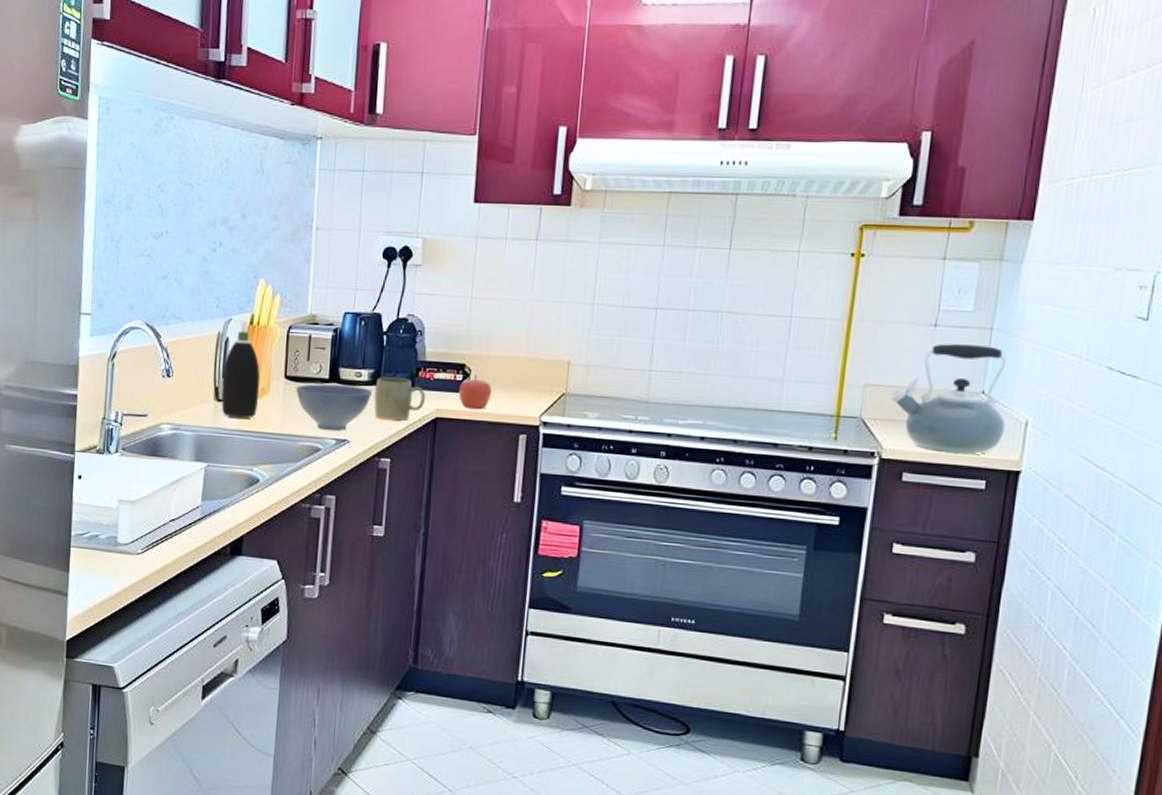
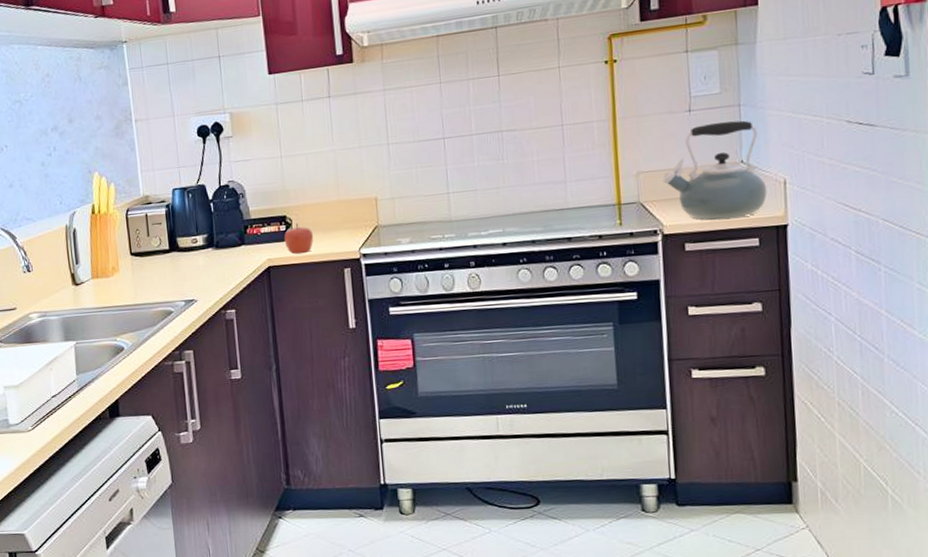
soap dispenser: present [221,320,261,419] -> none [75,211,112,298]
bowl: present [295,384,373,431] -> none [141,251,210,294]
mug: present [373,377,426,421] -> none [210,237,257,277]

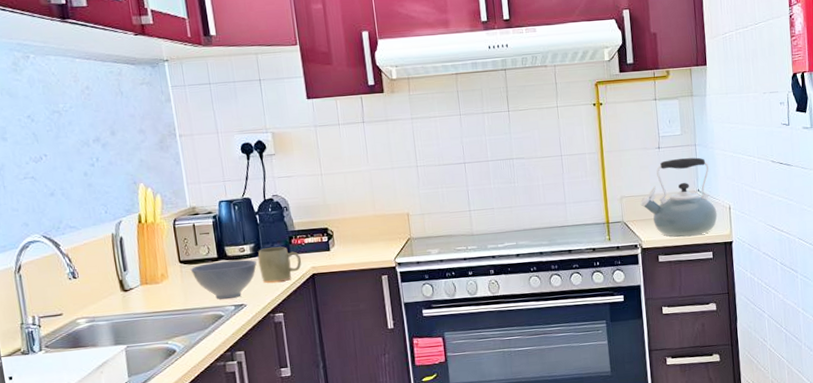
bowl: none [141,251,210,294] -> present [190,259,257,300]
mug: none [210,237,257,277] -> present [258,246,302,283]
fruit: present [283,223,313,255] -> none [326,234,353,263]

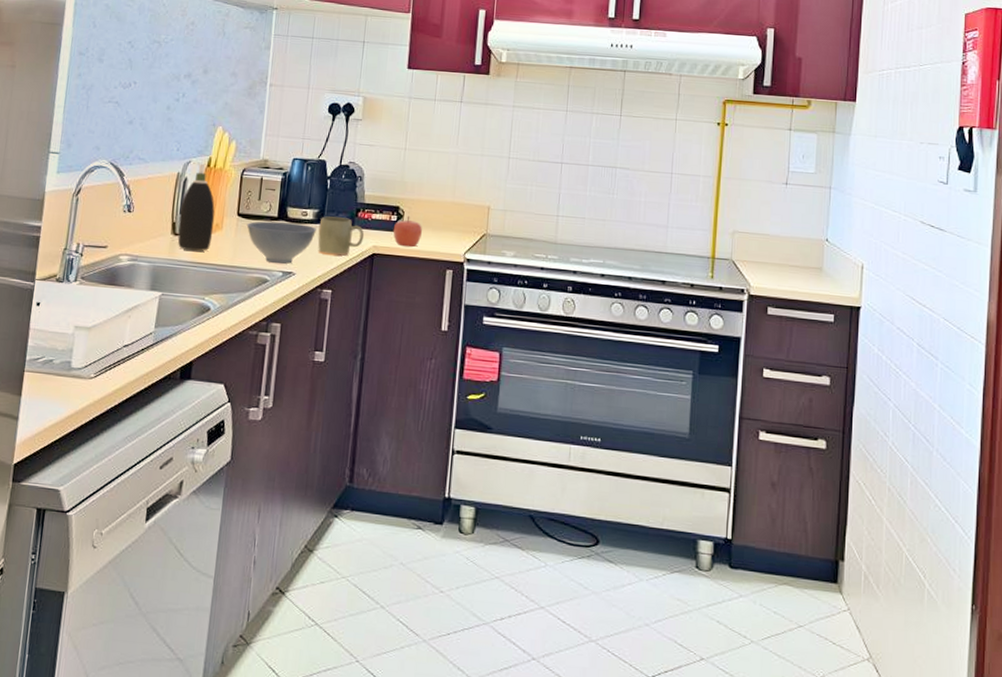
soap dispenser: none [123,221,161,303] -> present [177,163,215,252]
fruit: none [326,234,353,263] -> present [393,215,422,248]
kettle: present [640,157,718,237] -> none [755,199,846,293]

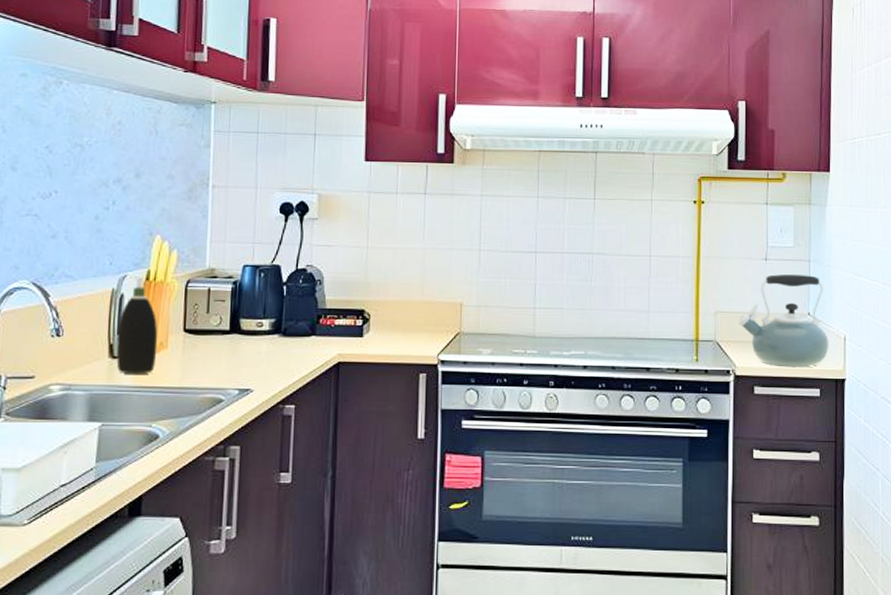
bowl: present [246,221,317,264] -> none [195,336,275,380]
mug: present [317,216,365,256] -> none [276,326,328,367]
fruit: present [393,215,422,248] -> none [359,319,391,353]
kettle: none [755,199,846,293] -> present [738,274,829,368]

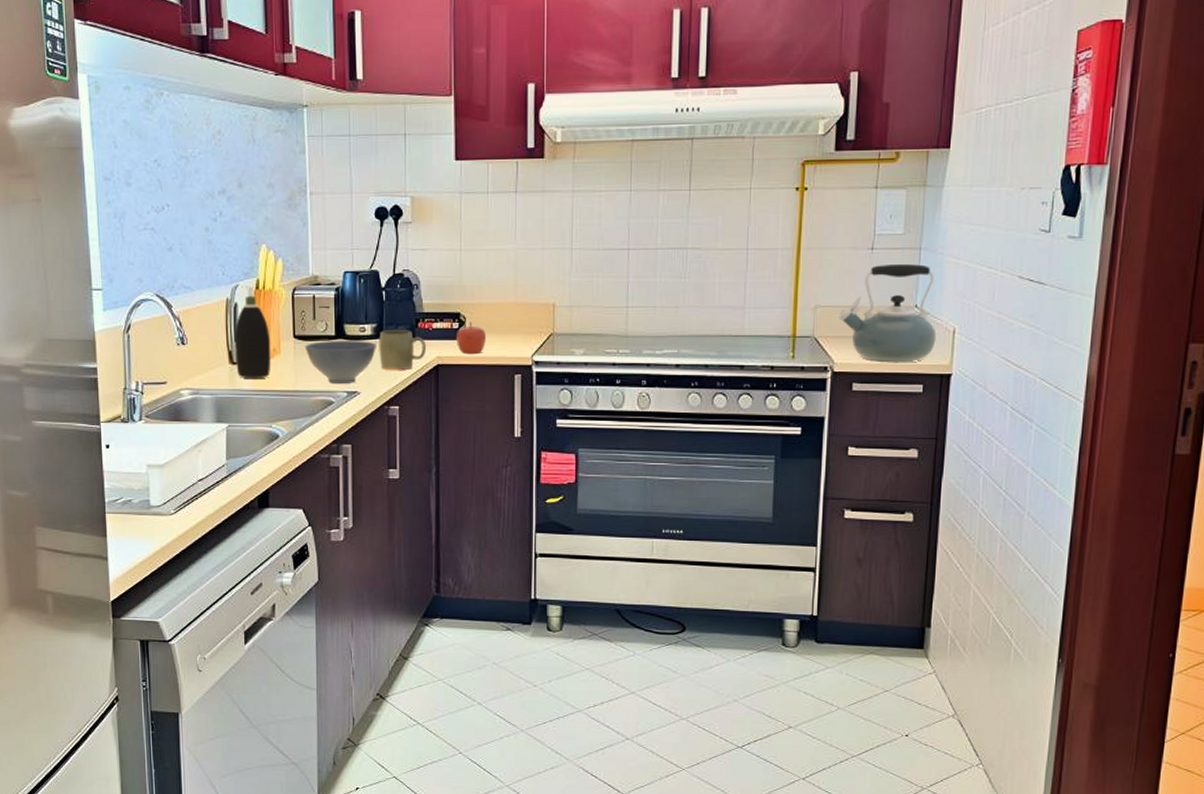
bowl: none [195,336,275,380] -> present [304,341,378,383]
mug: none [276,326,328,367] -> present [379,330,427,370]
fruit: none [359,319,391,353] -> present [456,321,486,355]

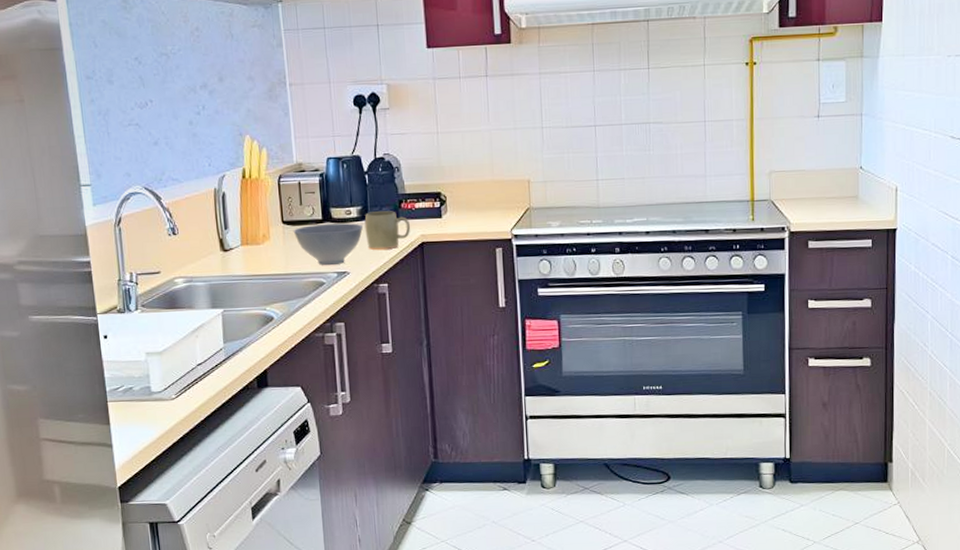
soap dispenser: present [234,286,271,378] -> none [224,175,262,265]
fruit: present [456,321,486,355] -> none [438,200,467,232]
kettle: present [838,264,937,363] -> none [792,129,881,221]

